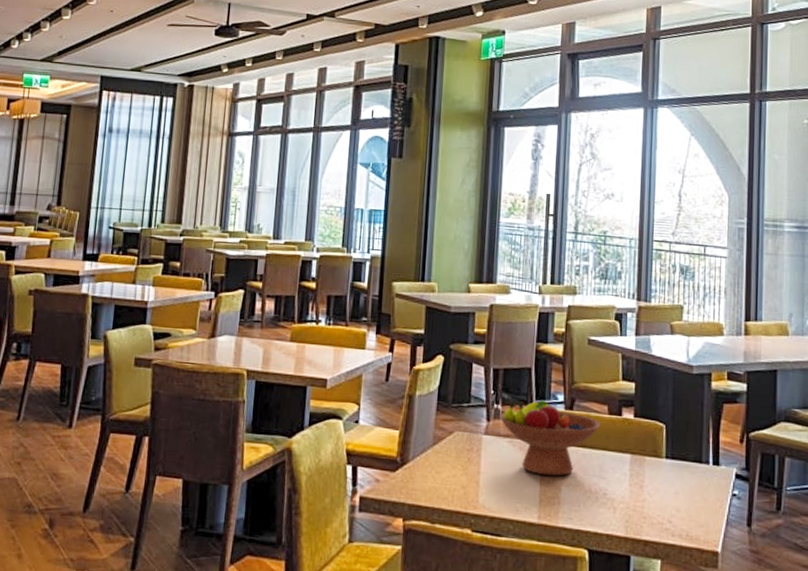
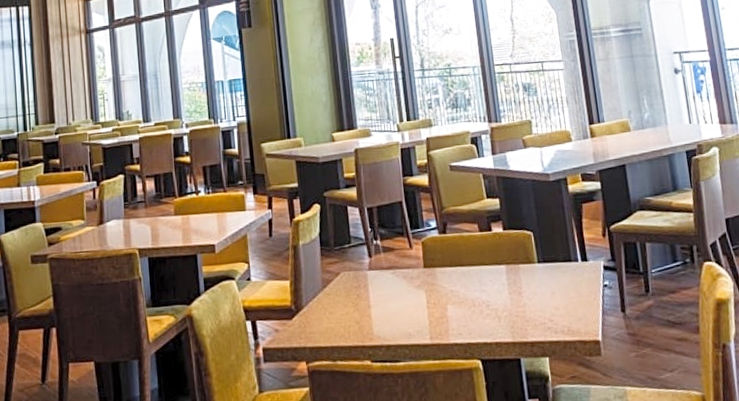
fruit bowl: present [498,399,601,476] -> none [379,228,474,299]

